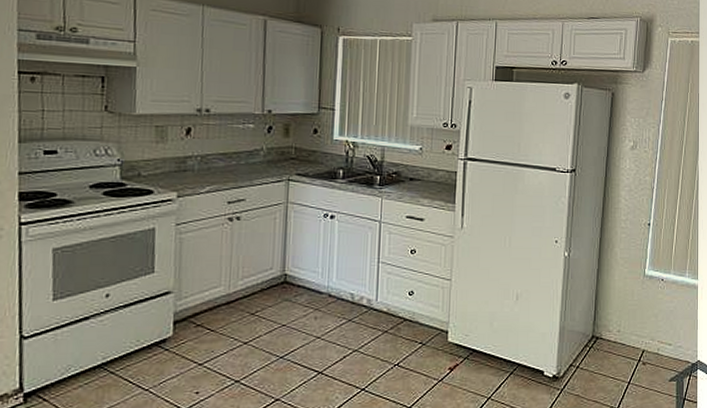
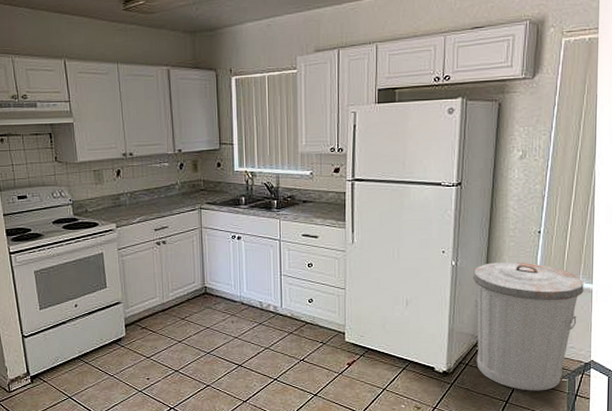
trash can: none [585,255,690,396] -> present [473,262,584,391]

